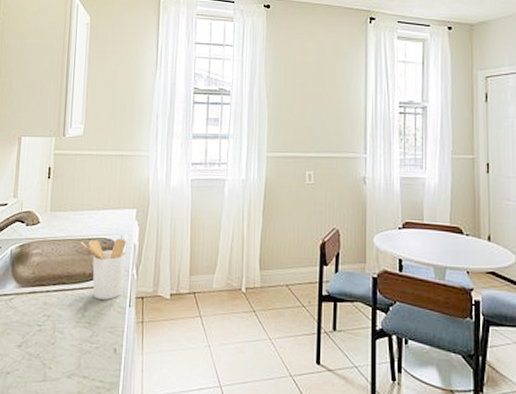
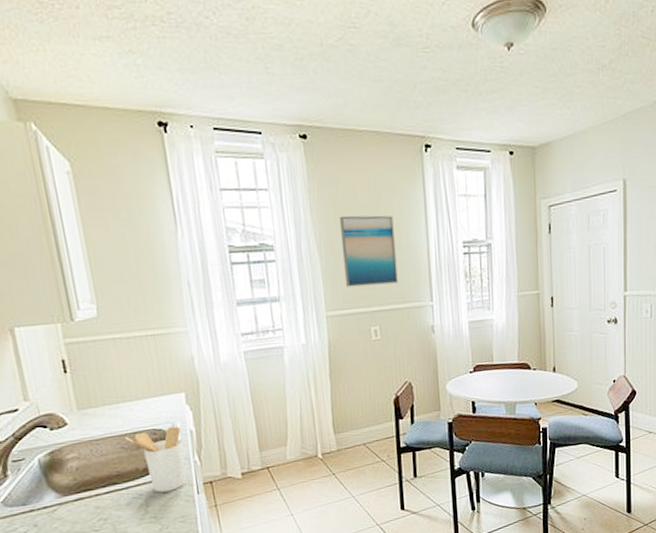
wall art: none [287,71,336,134] -> present [338,215,398,287]

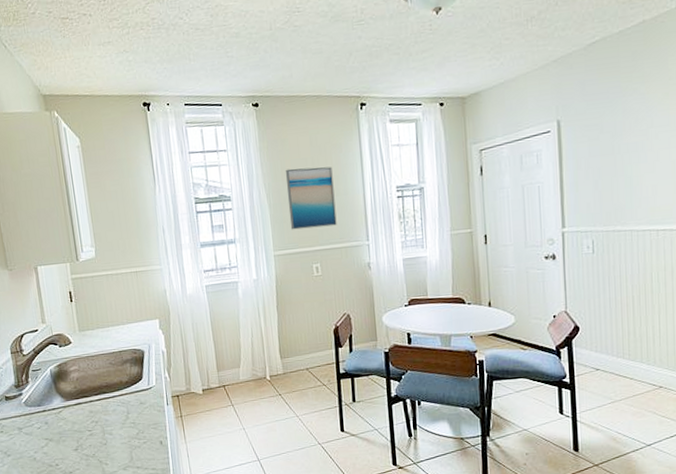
utensil holder: present [124,426,187,493] -> none [112,347,159,402]

